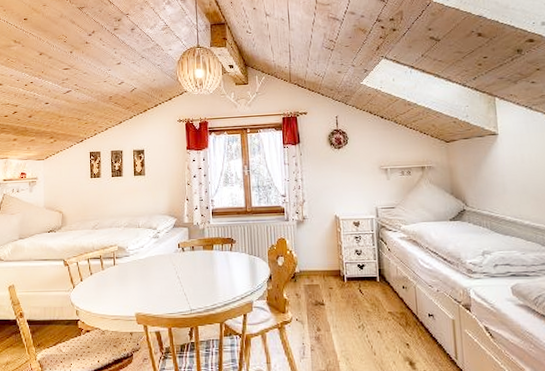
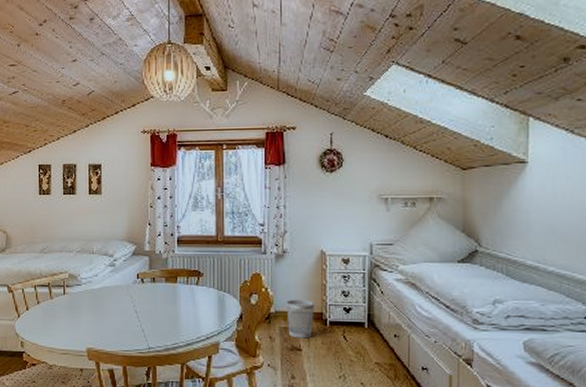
wastebasket: none [309,259,333,294] -> present [286,299,314,339]

